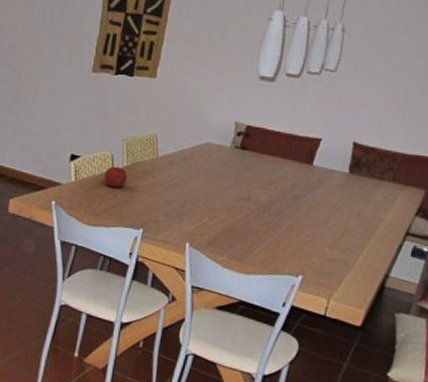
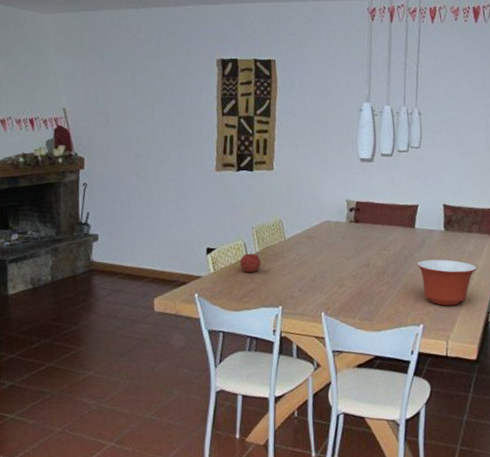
mixing bowl: none [307,203,382,261] -> present [417,259,477,306]

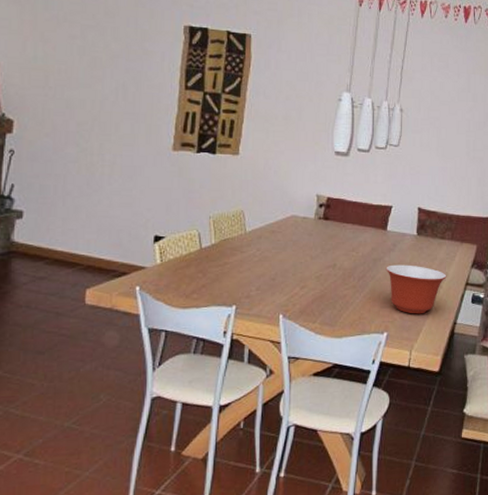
fruit: present [240,252,261,273] -> none [192,243,216,267]

